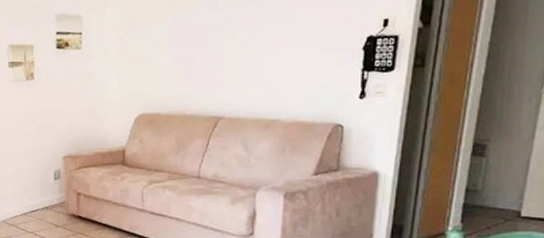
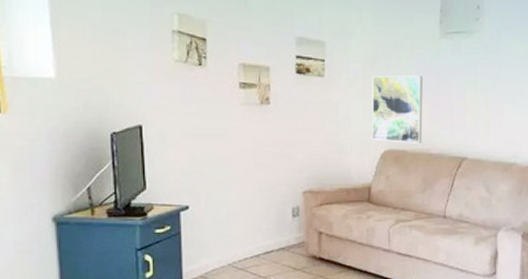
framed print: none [126,37,177,106] -> present [372,75,423,144]

